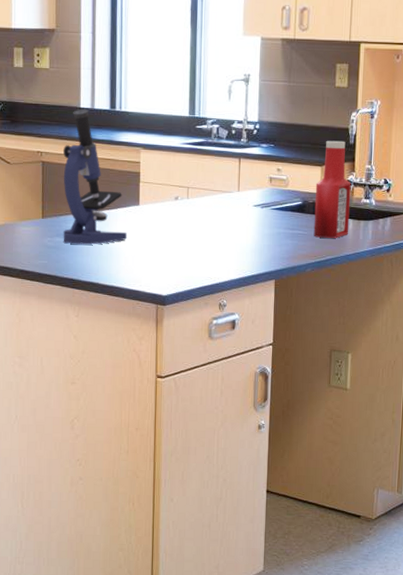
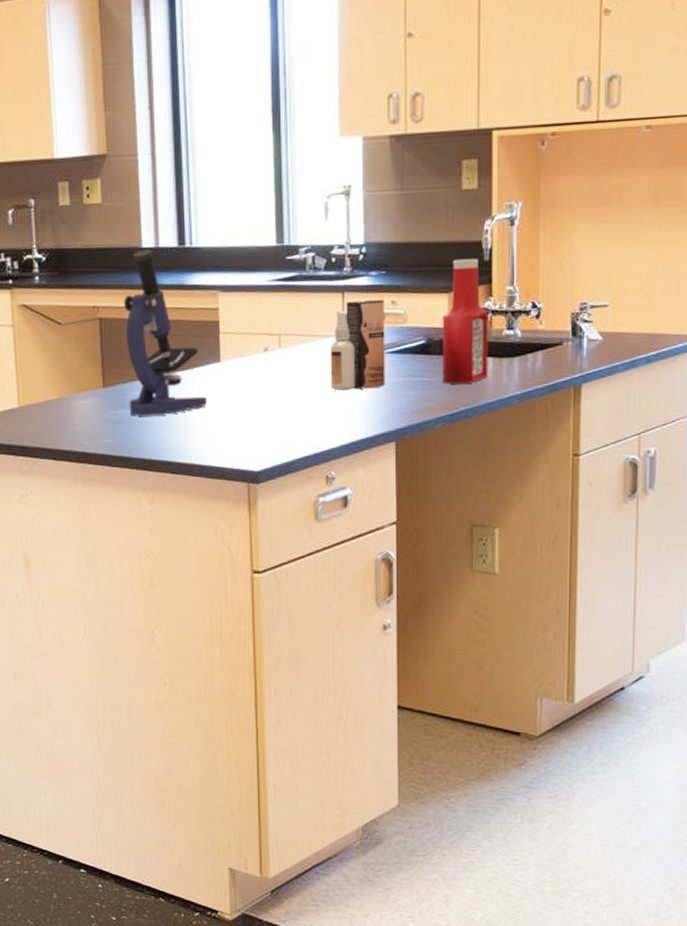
spray bottle: none [226,165,272,237] -> present [330,299,385,392]

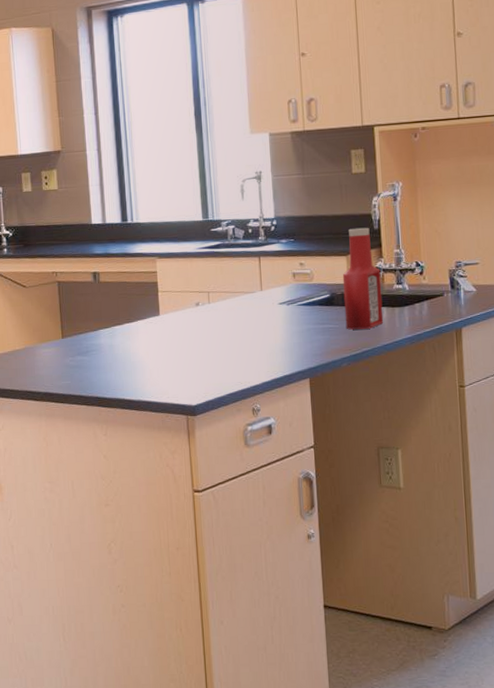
microscope: present [123,249,207,416] -> none [77,225,150,362]
spray bottle: present [330,299,385,392] -> none [250,261,298,338]

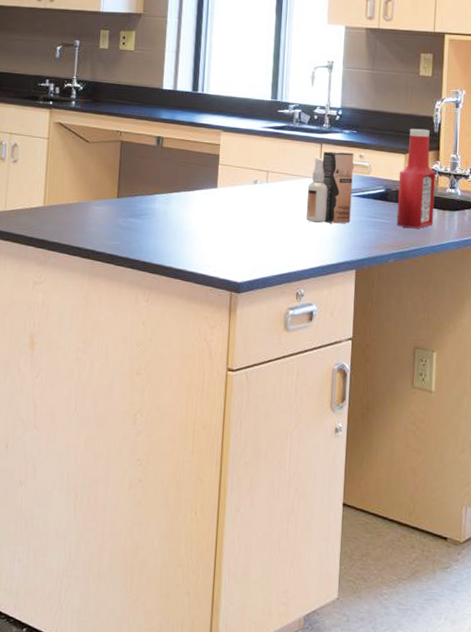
spray bottle: none [250,261,298,338] -> present [306,151,354,224]

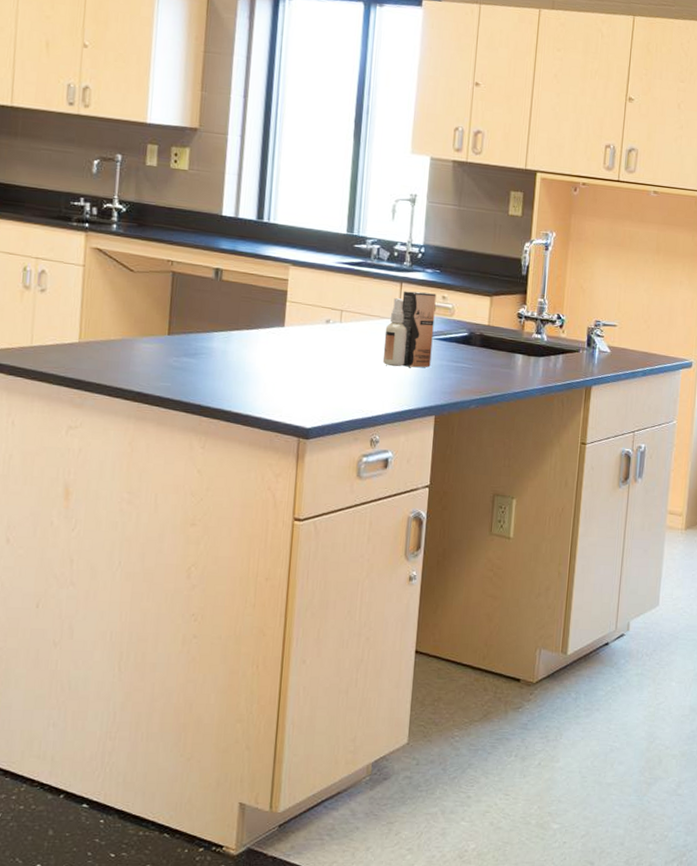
ketchup bottle: present [396,128,436,228] -> none [479,270,522,374]

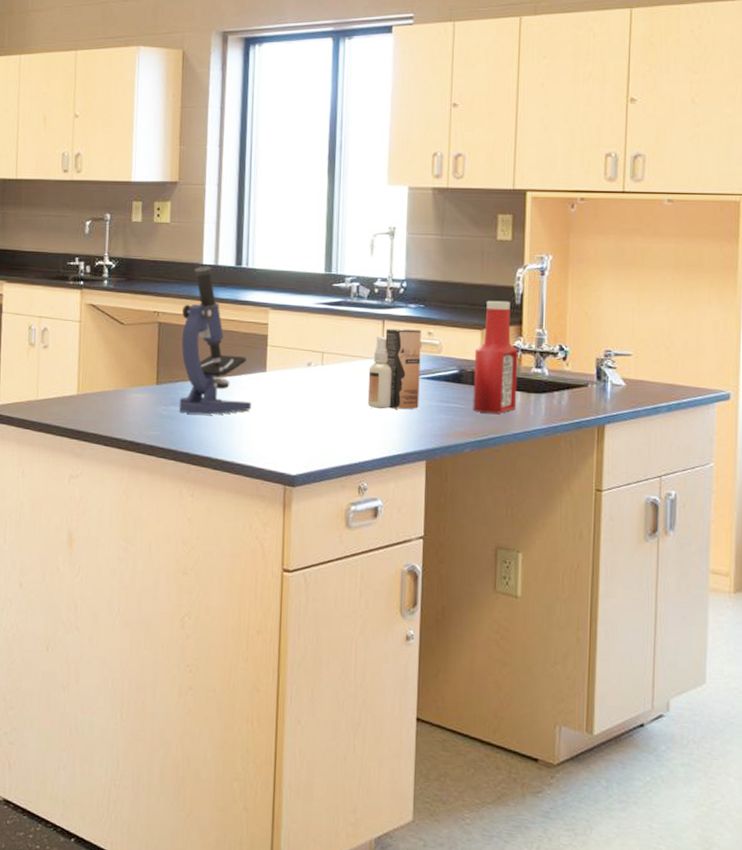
microscope: none [191,217,268,368] -> present [179,265,251,415]
ketchup bottle: none [479,270,522,374] -> present [473,300,518,414]

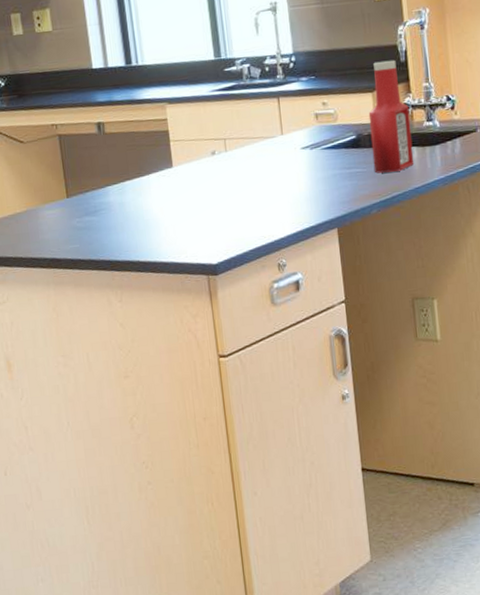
microscope: present [179,265,251,415] -> none [79,69,164,222]
spray bottle: present [367,328,422,410] -> none [271,102,324,187]

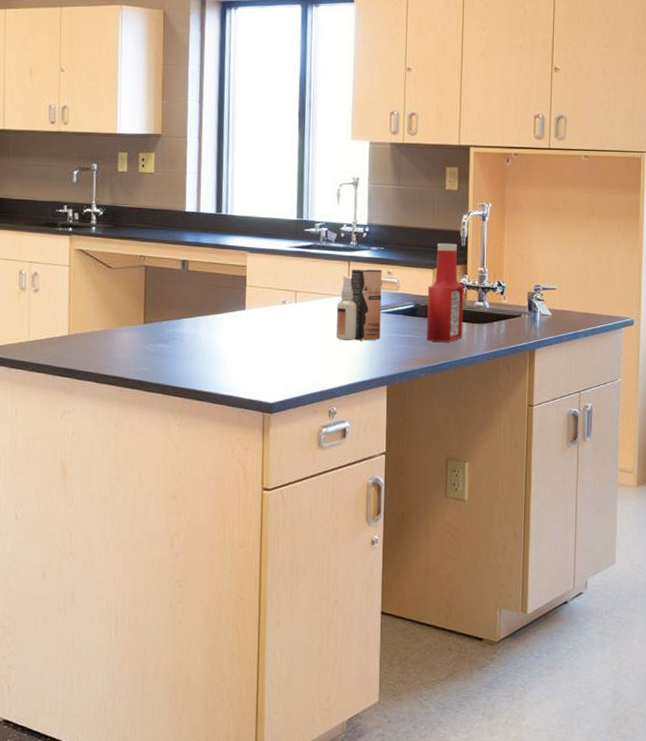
spray bottle: none [271,102,324,187] -> present [336,268,382,341]

